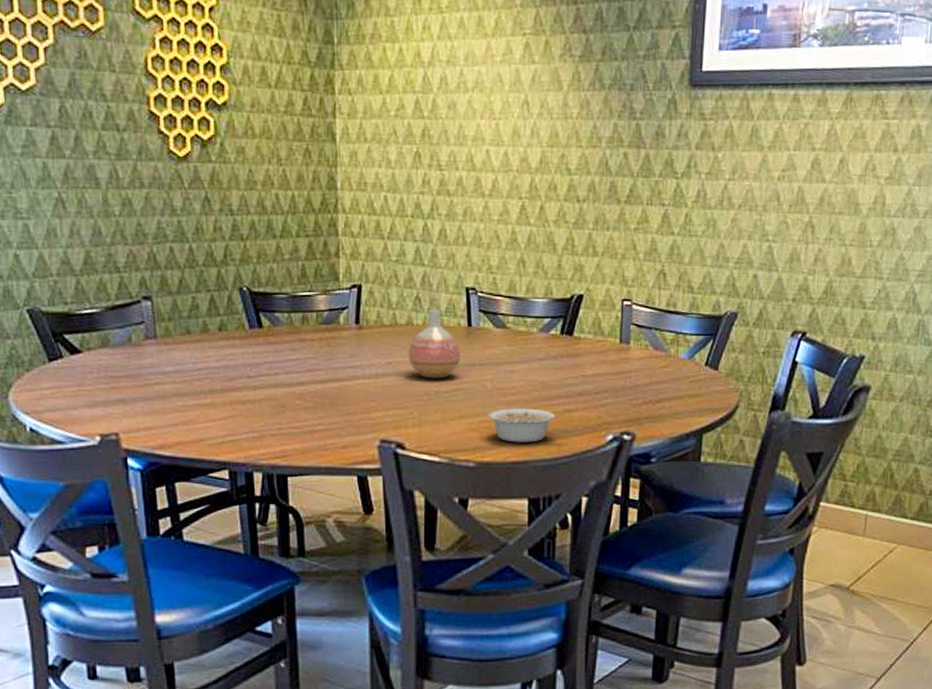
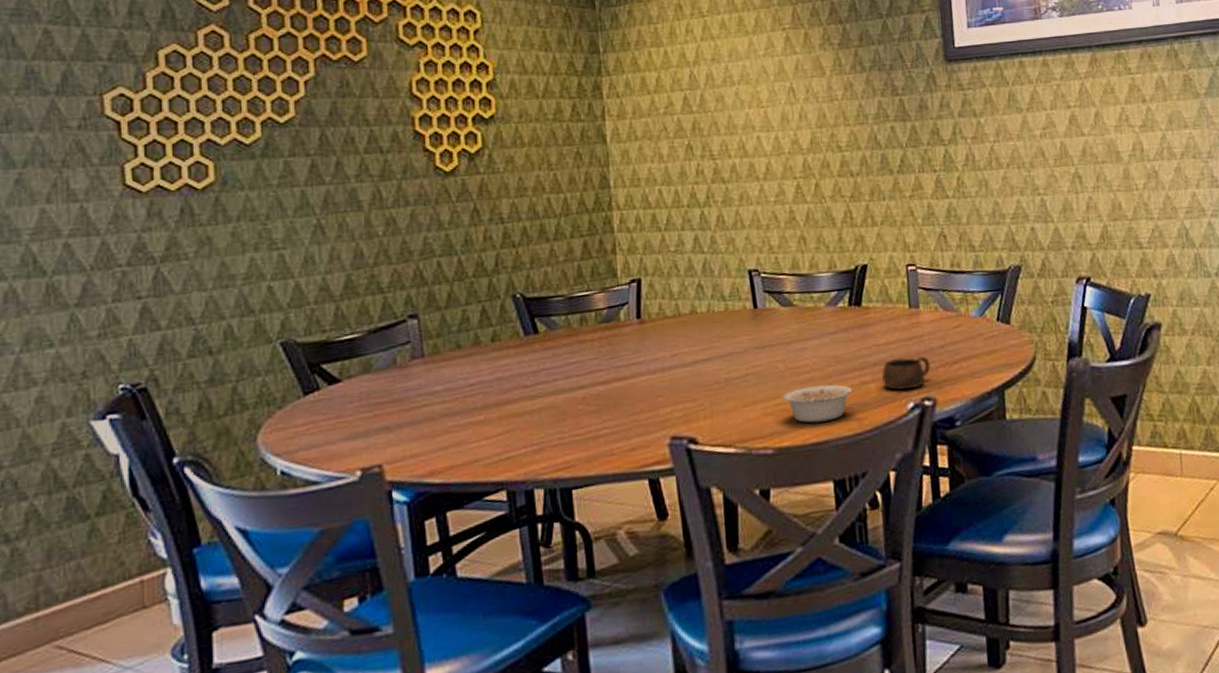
vase: present [409,309,461,379] -> none [694,294,750,367]
cup: none [586,390,634,421] -> present [882,356,931,390]

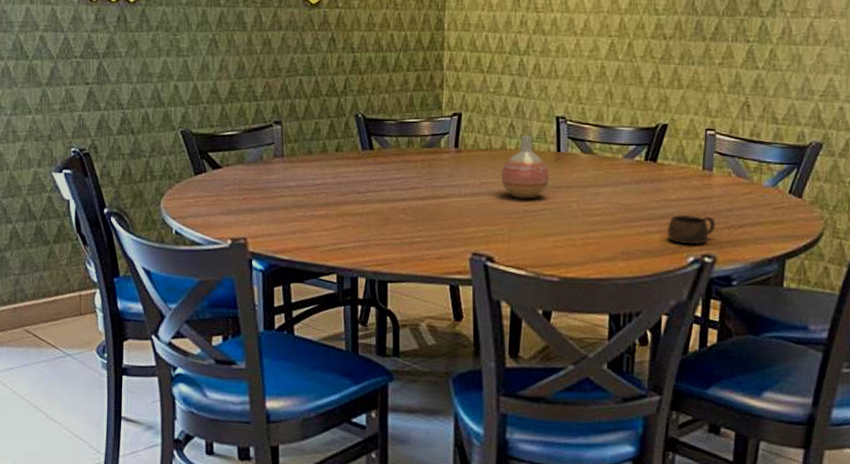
vase: none [694,294,750,367] -> present [501,135,550,199]
legume: present [783,384,863,423] -> none [573,228,647,261]

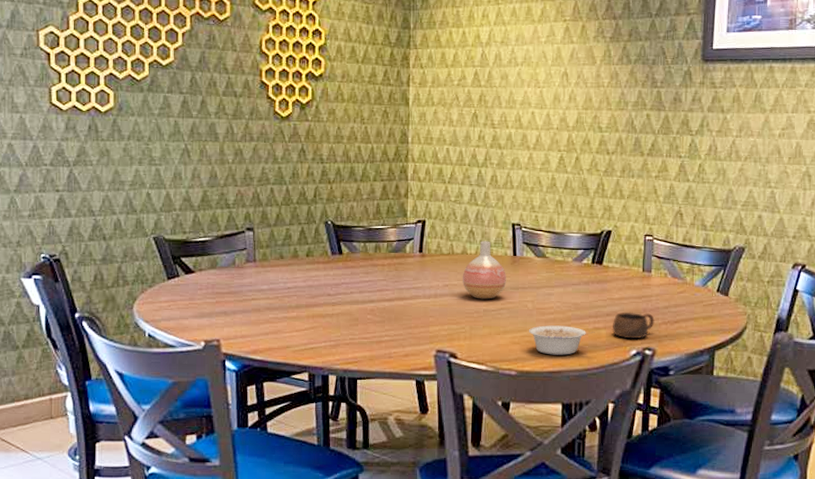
legume: none [573,228,647,261] -> present [529,325,595,355]

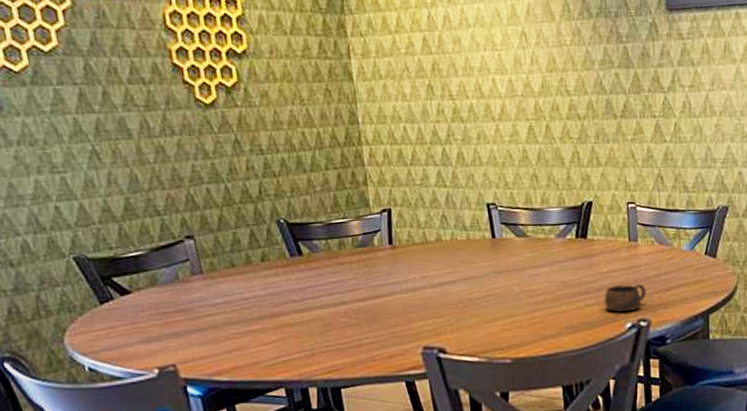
vase: present [463,241,507,300] -> none [440,225,489,289]
legume: present [529,325,595,355] -> none [519,306,587,338]

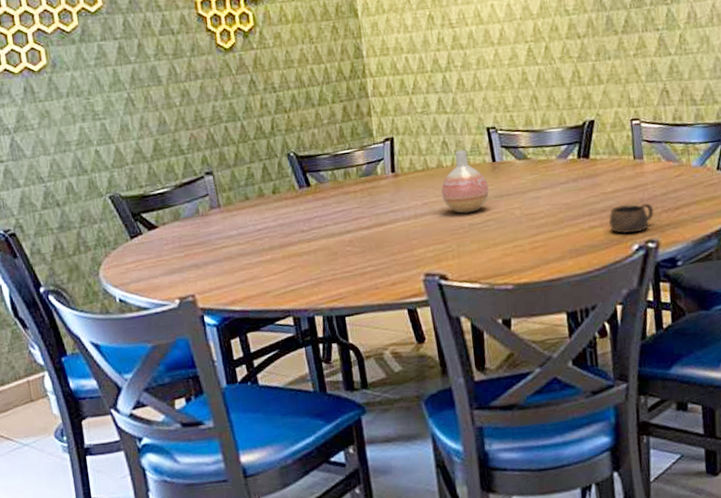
vase: none [440,225,489,289] -> present [441,150,490,214]

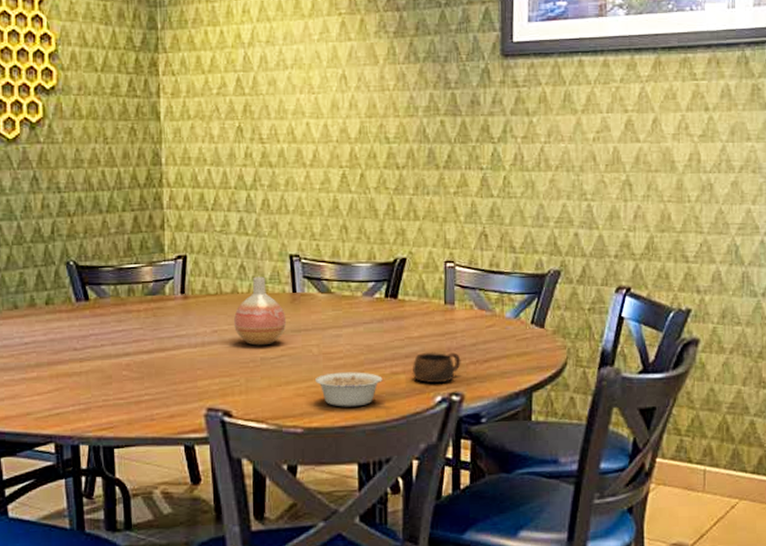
legume: none [520,229,591,263] -> present [315,372,393,407]

